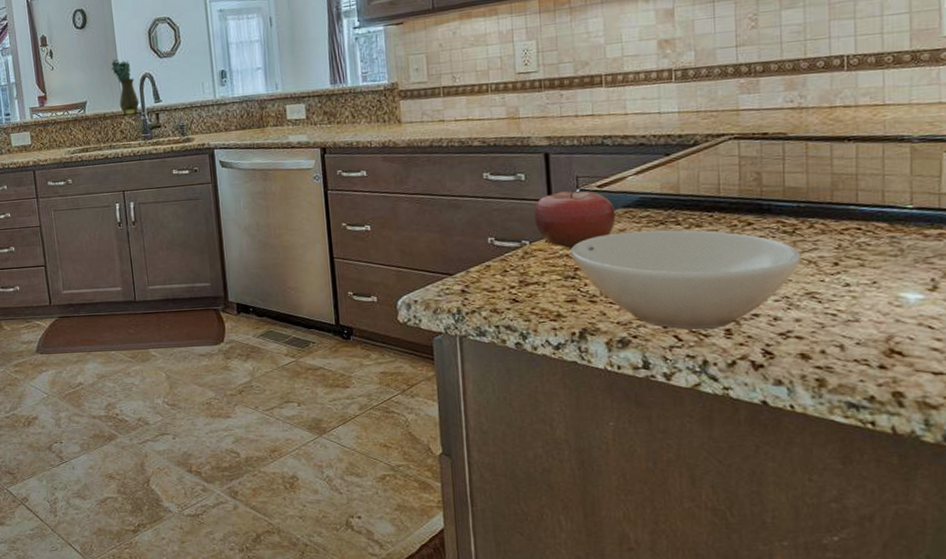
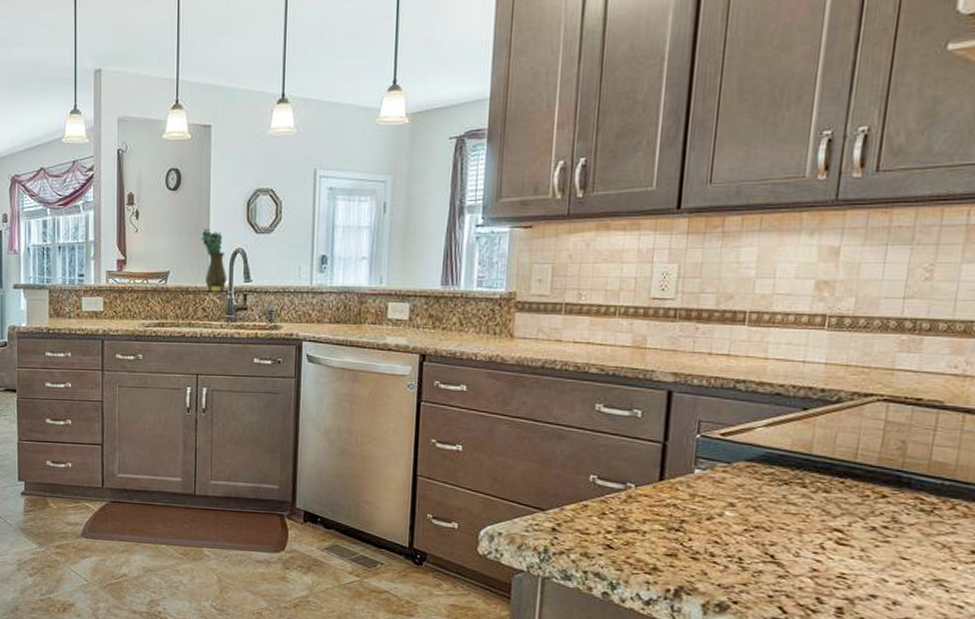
fruit: present [533,182,616,249] -> none [644,427,737,499]
bowl: present [570,229,802,330] -> none [678,487,937,606]

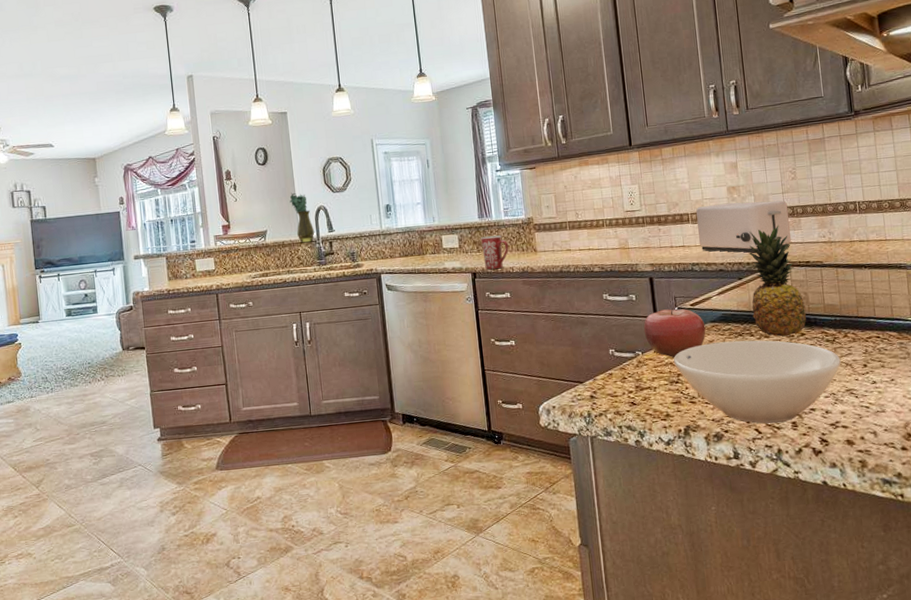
mug: none [438,310,476,354] -> present [480,235,509,270]
fruit: none [644,427,737,499] -> present [643,302,706,358]
bowl: none [678,487,937,606] -> present [673,340,841,424]
toaster: none [754,303,909,377] -> present [696,200,791,253]
fruit: none [812,342,899,495] -> present [749,225,806,336]

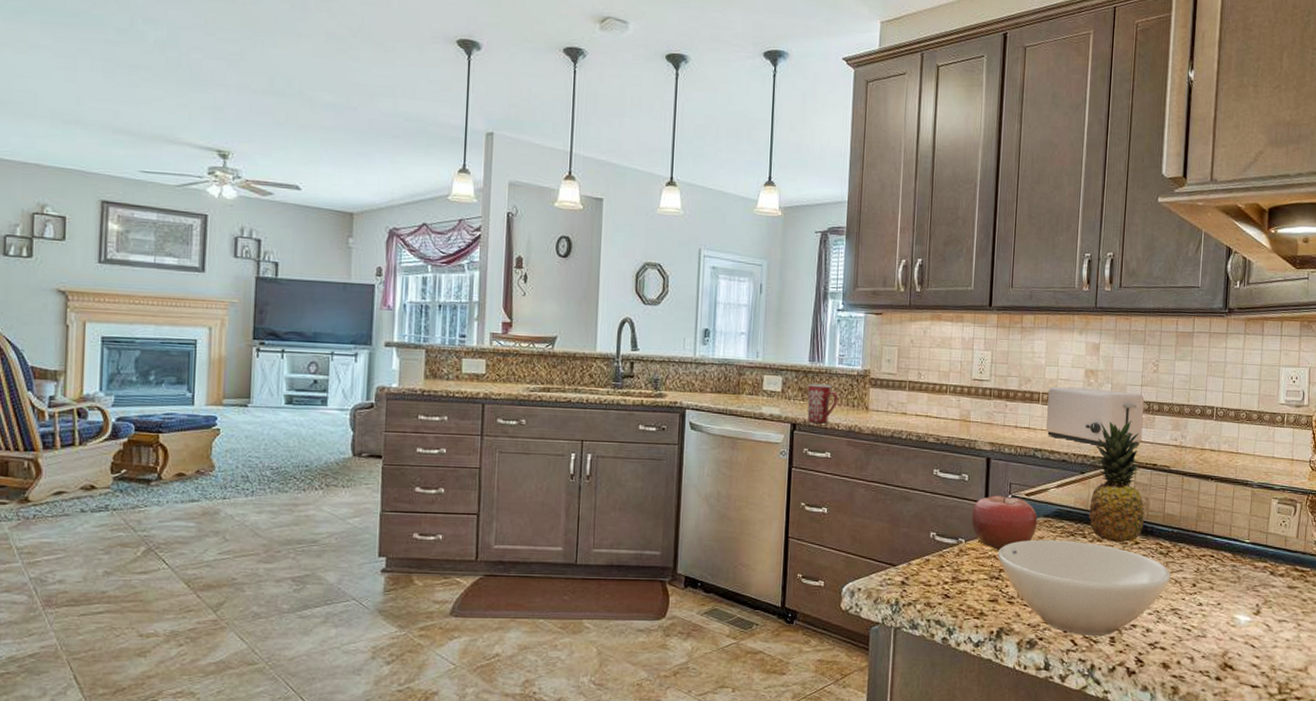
vase: present [289,193,315,243] -> none [590,296,615,359]

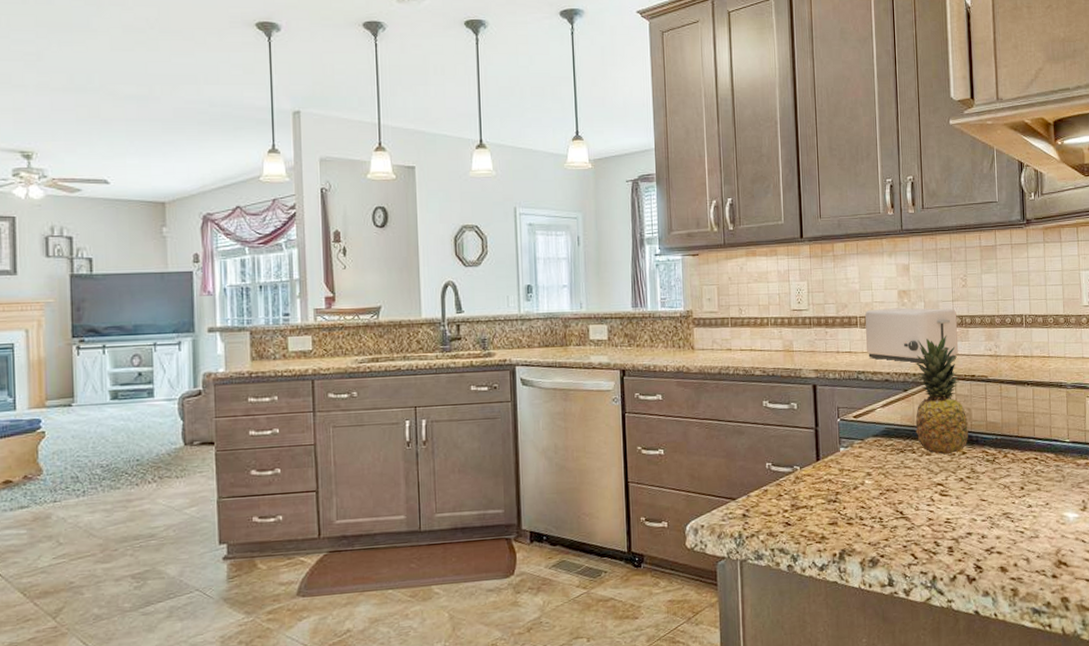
mug: present [807,384,838,424] -> none [632,328,664,368]
fruit: present [971,488,1038,551] -> none [803,412,868,475]
bowl: present [997,539,1171,636] -> none [832,457,1000,549]

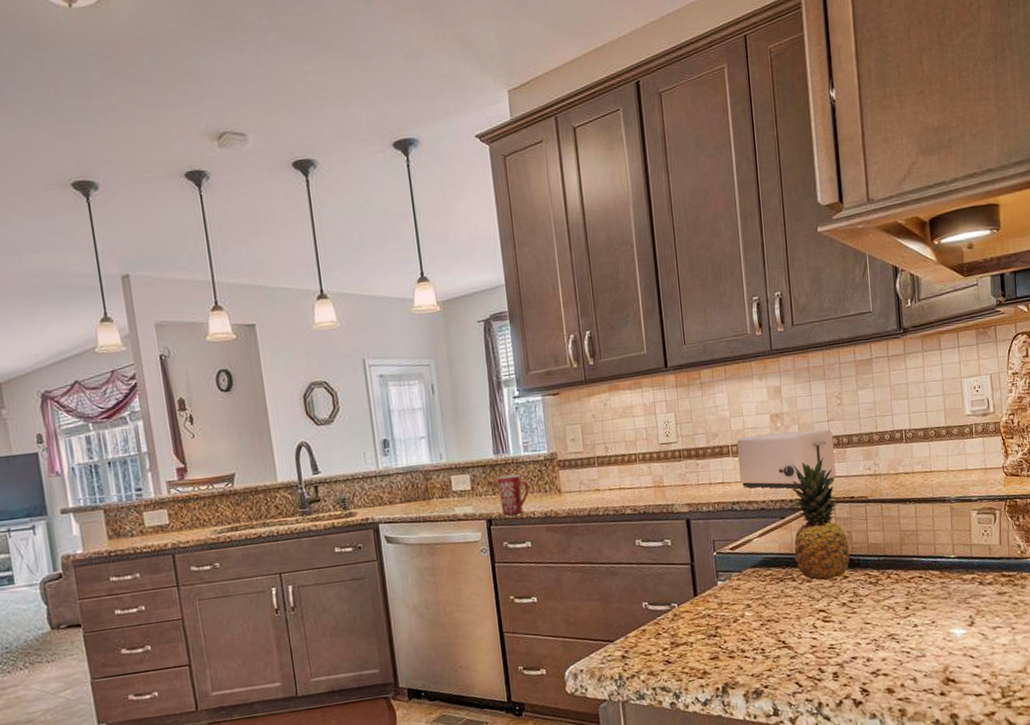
mug: none [632,328,664,368] -> present [496,474,530,515]

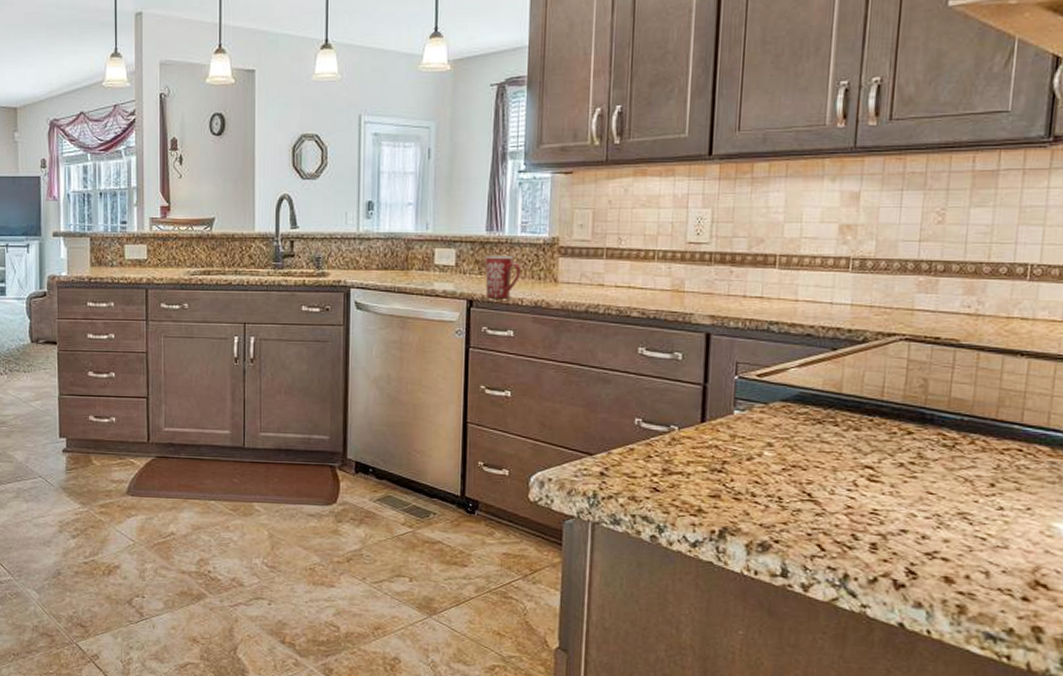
toaster: present [737,429,836,489] -> none [785,246,924,318]
fruit: present [792,456,850,580] -> none [842,283,921,432]

